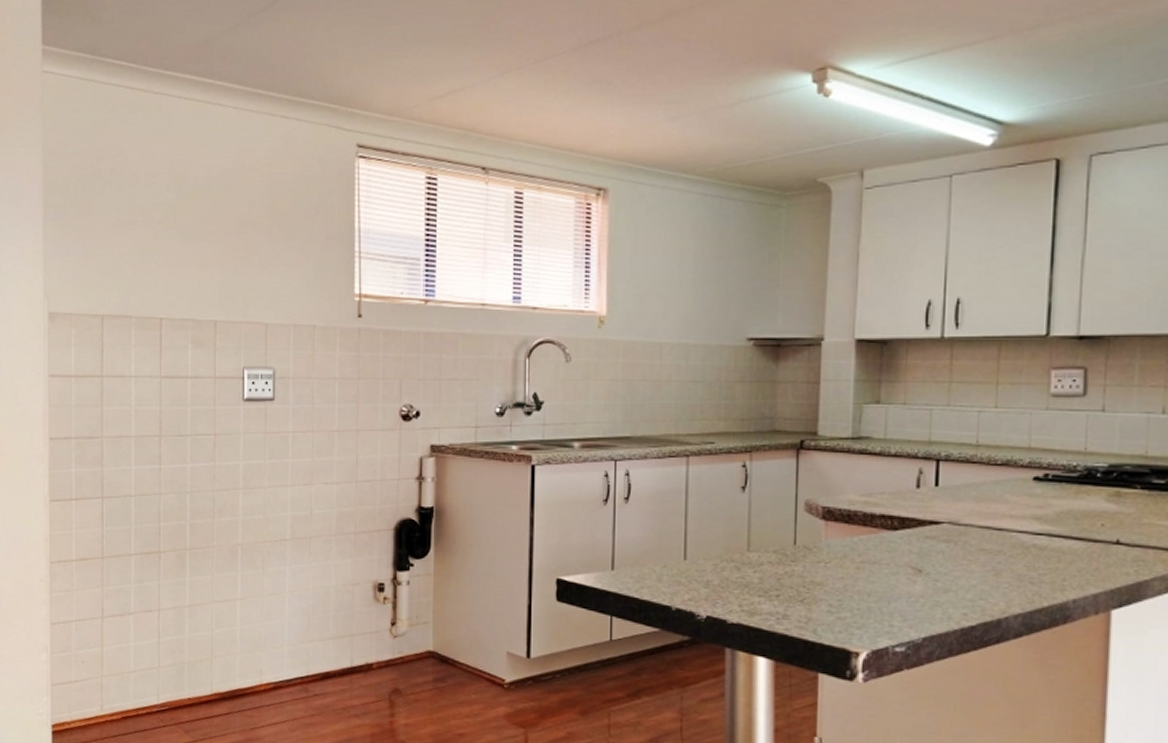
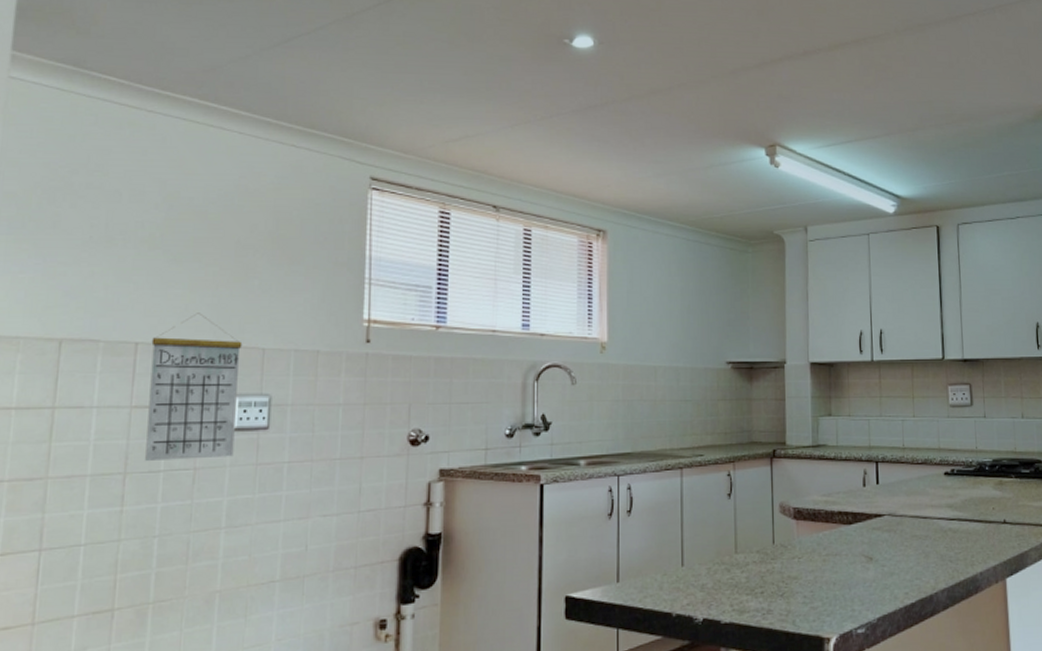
calendar: none [173,289,248,426] -> present [145,313,243,461]

